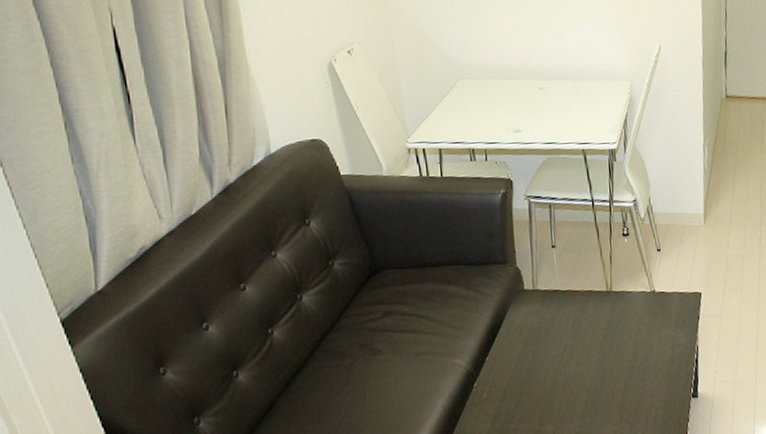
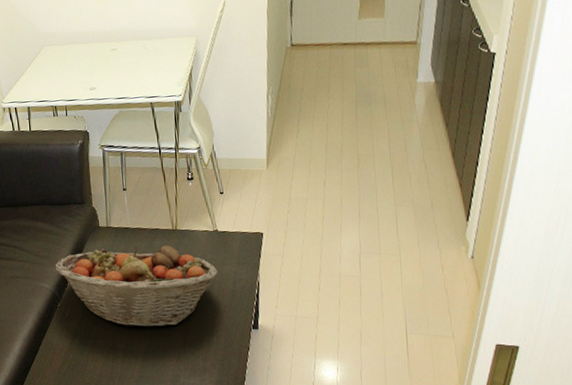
fruit basket: none [471,309,656,406] -> present [55,245,218,328]

